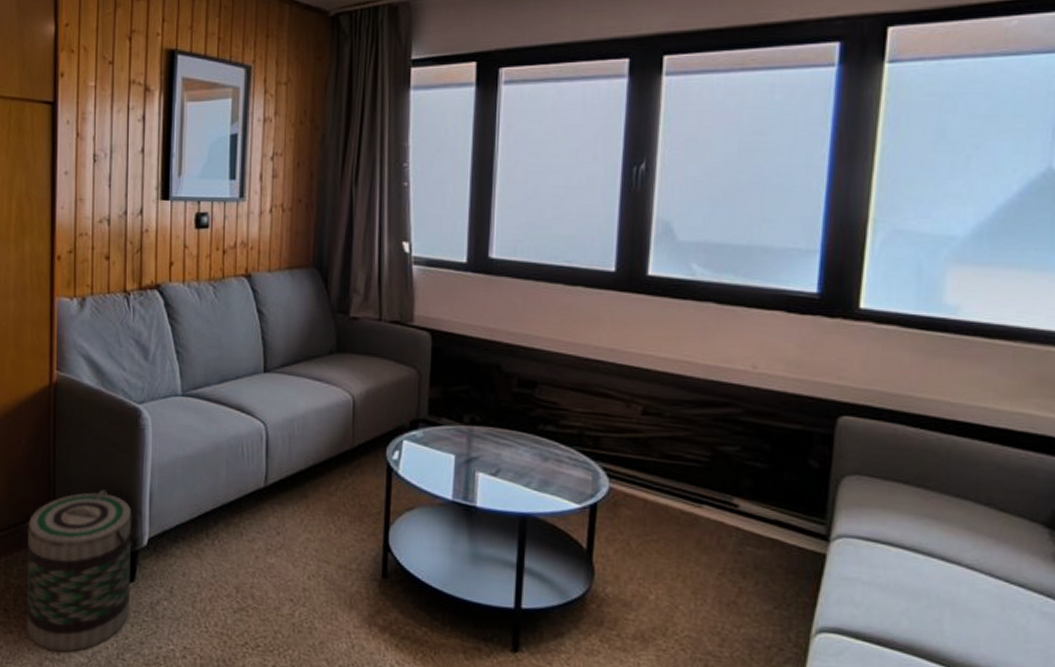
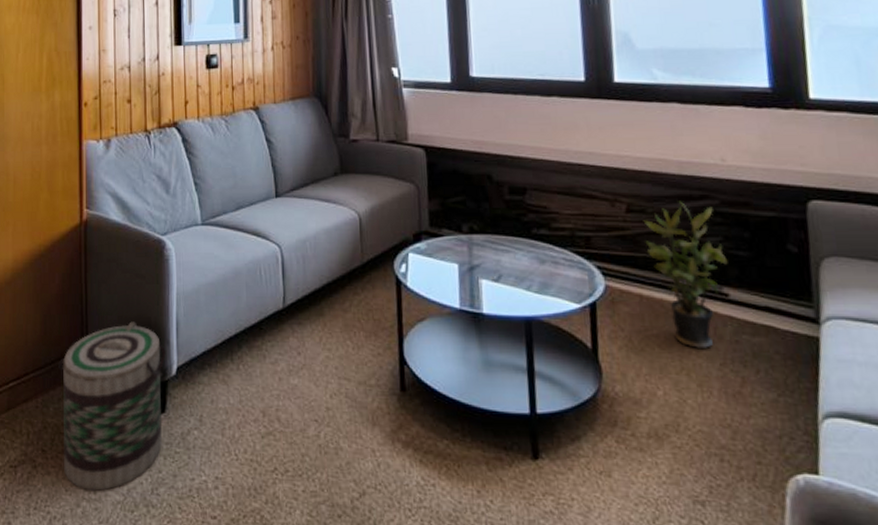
potted plant: none [658,406,743,558] -> present [643,201,728,350]

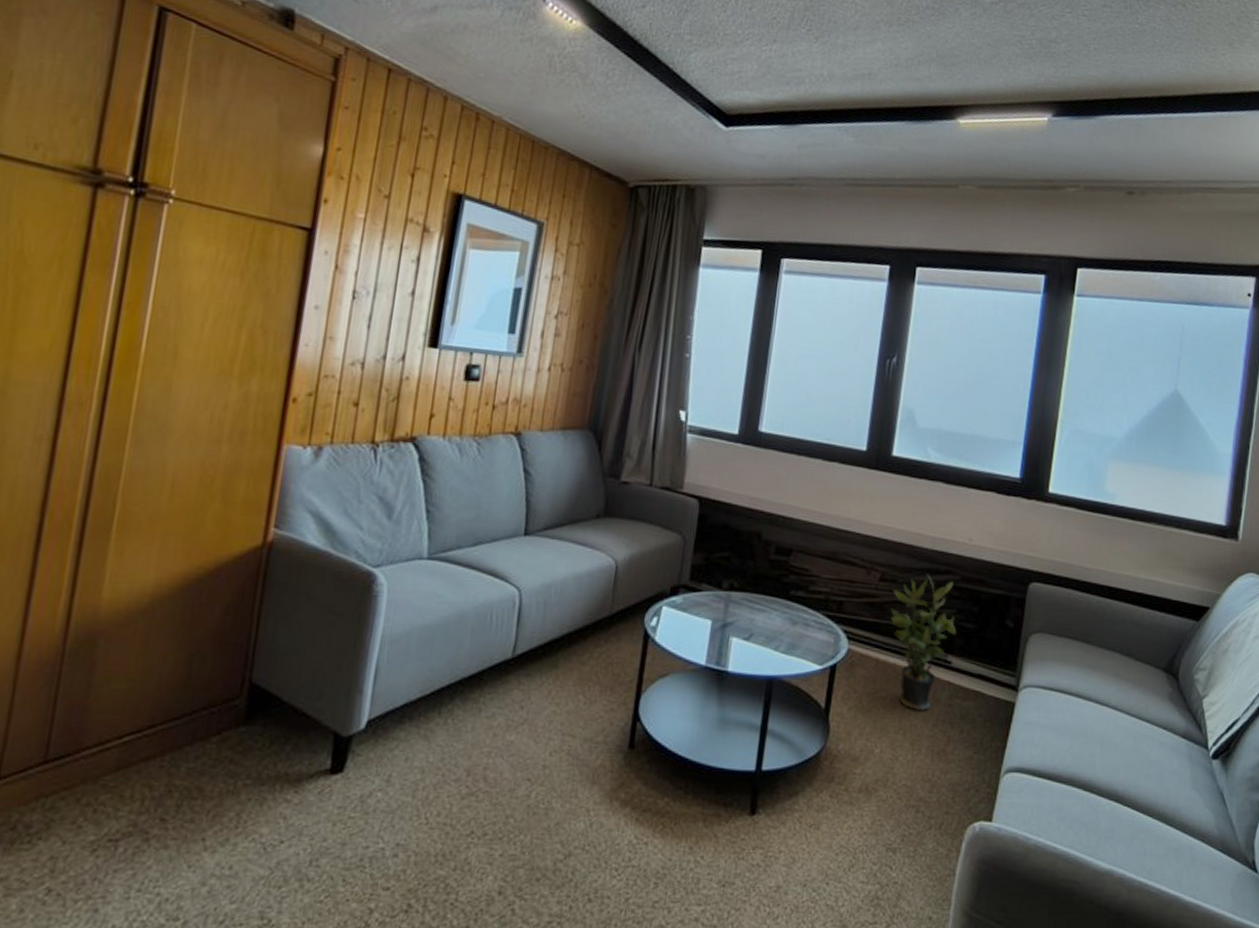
basket: present [58,321,166,491] -> none [189,666,356,865]

